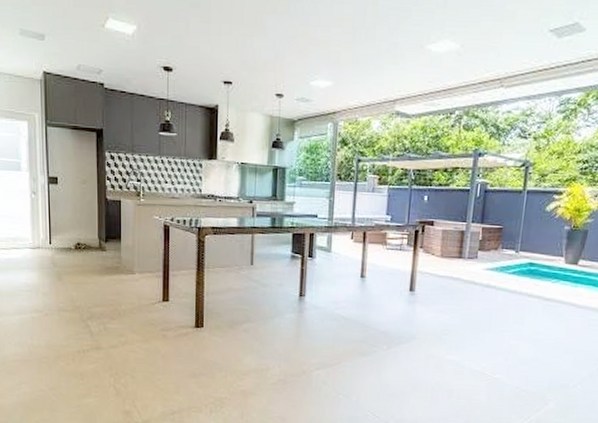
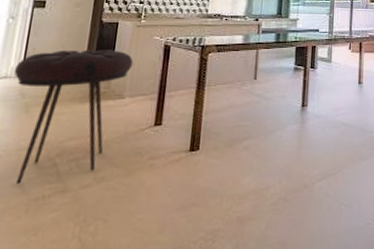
stool: none [45,226,138,339] -> present [14,49,134,185]

